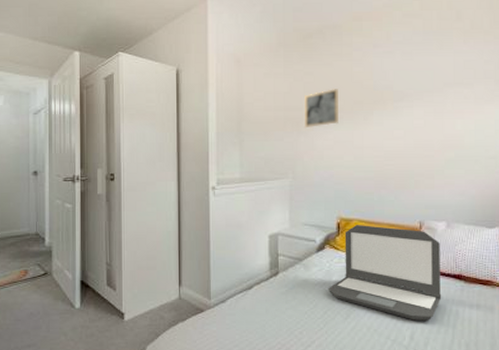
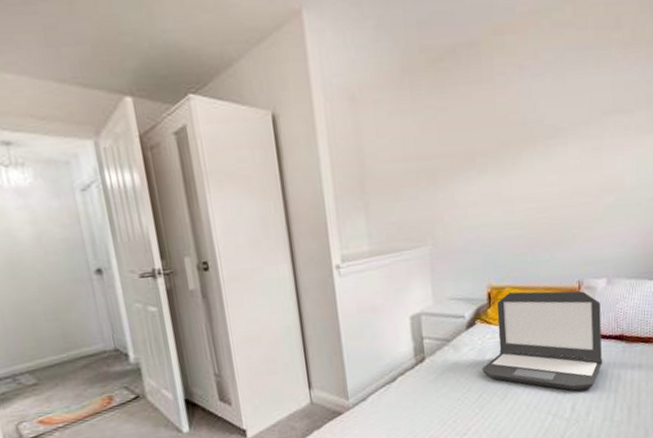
wall art: present [304,89,338,127] -> none [440,127,482,180]

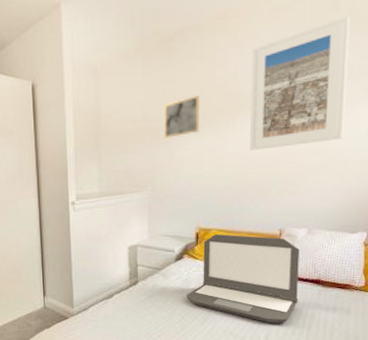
wall art: none [440,127,482,180] -> present [163,95,199,138]
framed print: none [533,34,636,191] -> present [249,15,351,150]

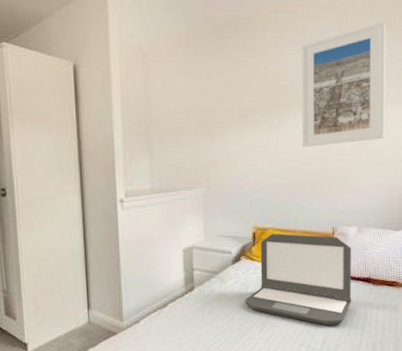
wall art: present [163,95,199,138] -> none [217,89,253,132]

